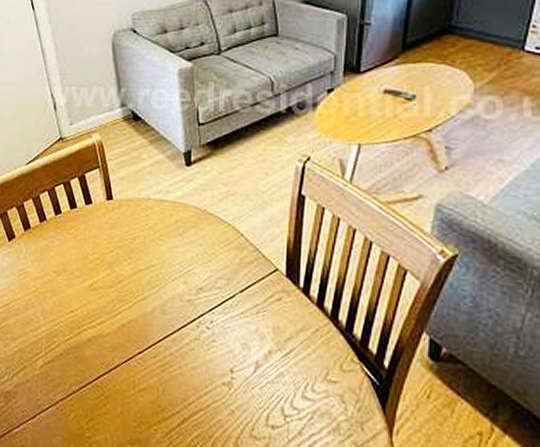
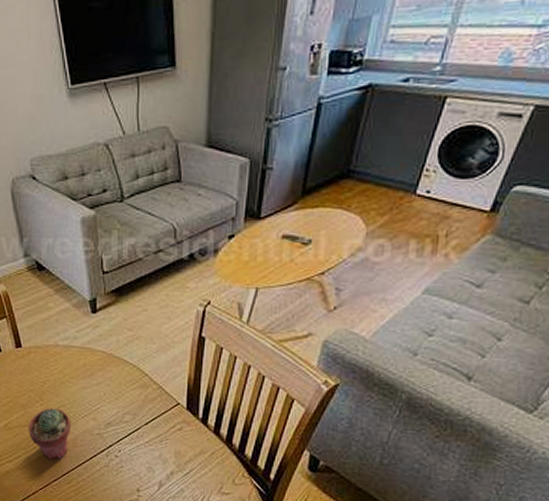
potted succulent: none [114,267,161,329] -> present [28,408,72,460]

